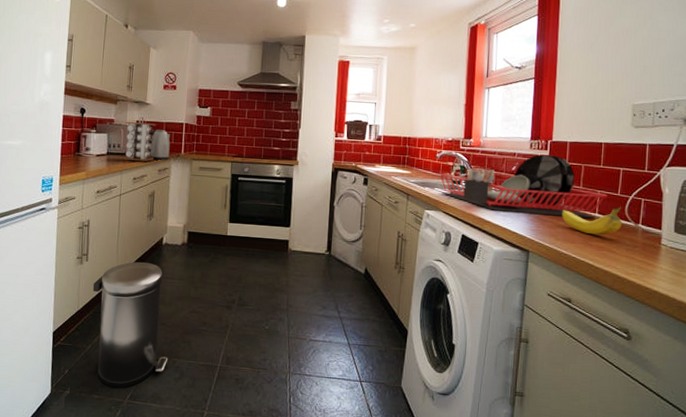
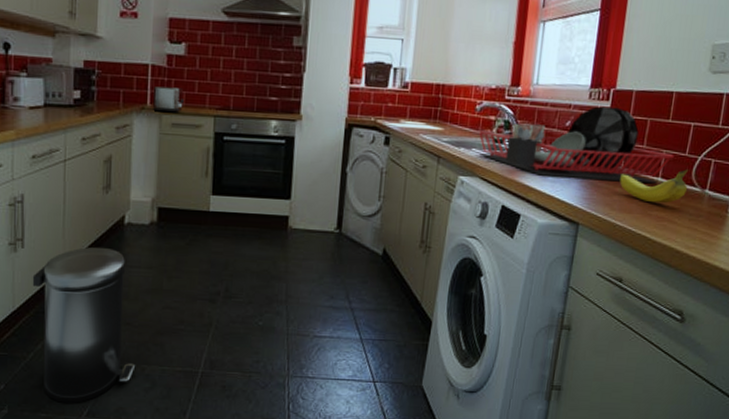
spice rack: present [123,116,156,162] -> none [66,54,111,117]
kettle: present [150,129,171,160] -> none [105,72,132,114]
toaster: none [185,139,209,160] -> present [152,86,184,113]

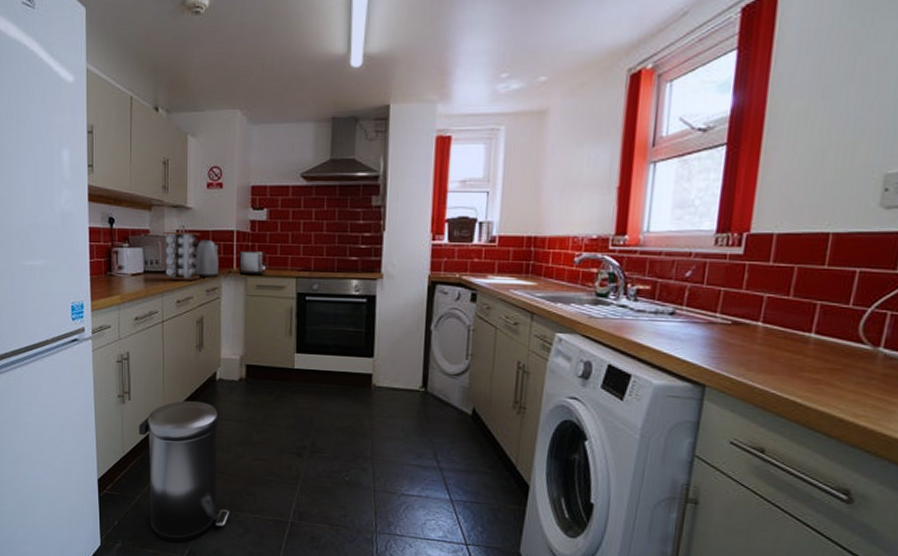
spice rack: none [66,54,111,117] -> present [163,224,200,281]
kettle: none [105,72,132,114] -> present [196,239,219,278]
dish rack: present [478,106,675,184] -> none [577,253,834,341]
fruit: present [620,169,689,204] -> none [758,323,855,364]

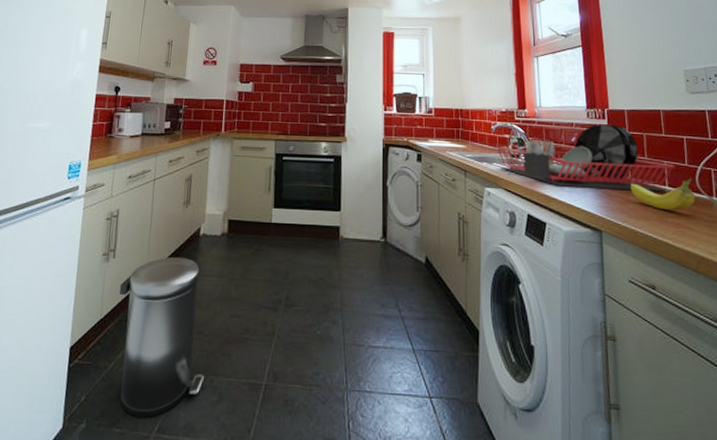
spice rack: present [163,224,200,281] -> none [158,94,195,143]
kettle: present [196,239,219,278] -> none [188,106,211,140]
toaster: present [238,251,267,276] -> none [226,117,251,138]
dish rack: none [577,253,834,341] -> present [496,124,677,192]
fruit: none [758,323,855,364] -> present [630,178,696,211]

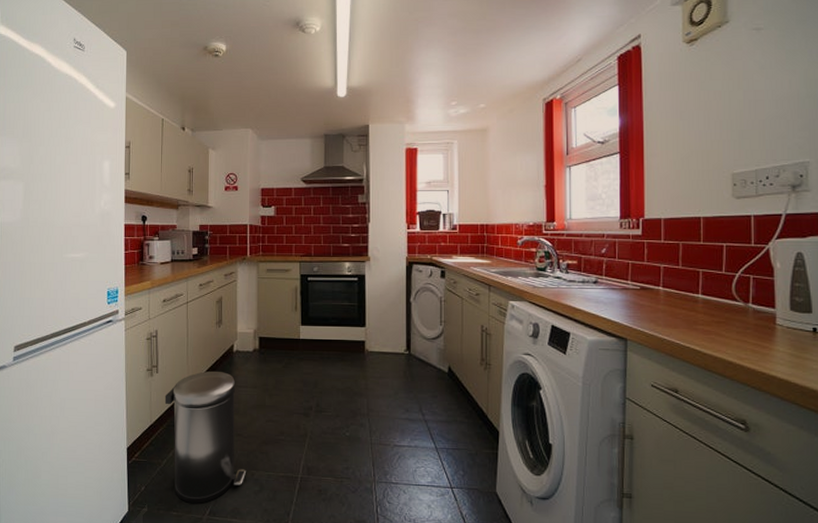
dish rack: present [496,124,677,192] -> none [522,234,712,300]
fruit: present [630,178,696,211] -> none [661,286,730,318]

